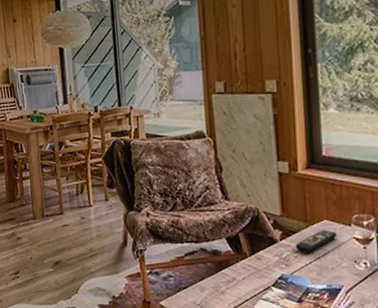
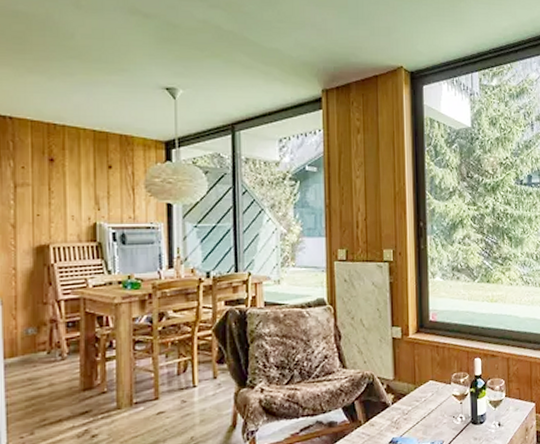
remote control: present [295,230,337,253] -> none [405,390,440,414]

